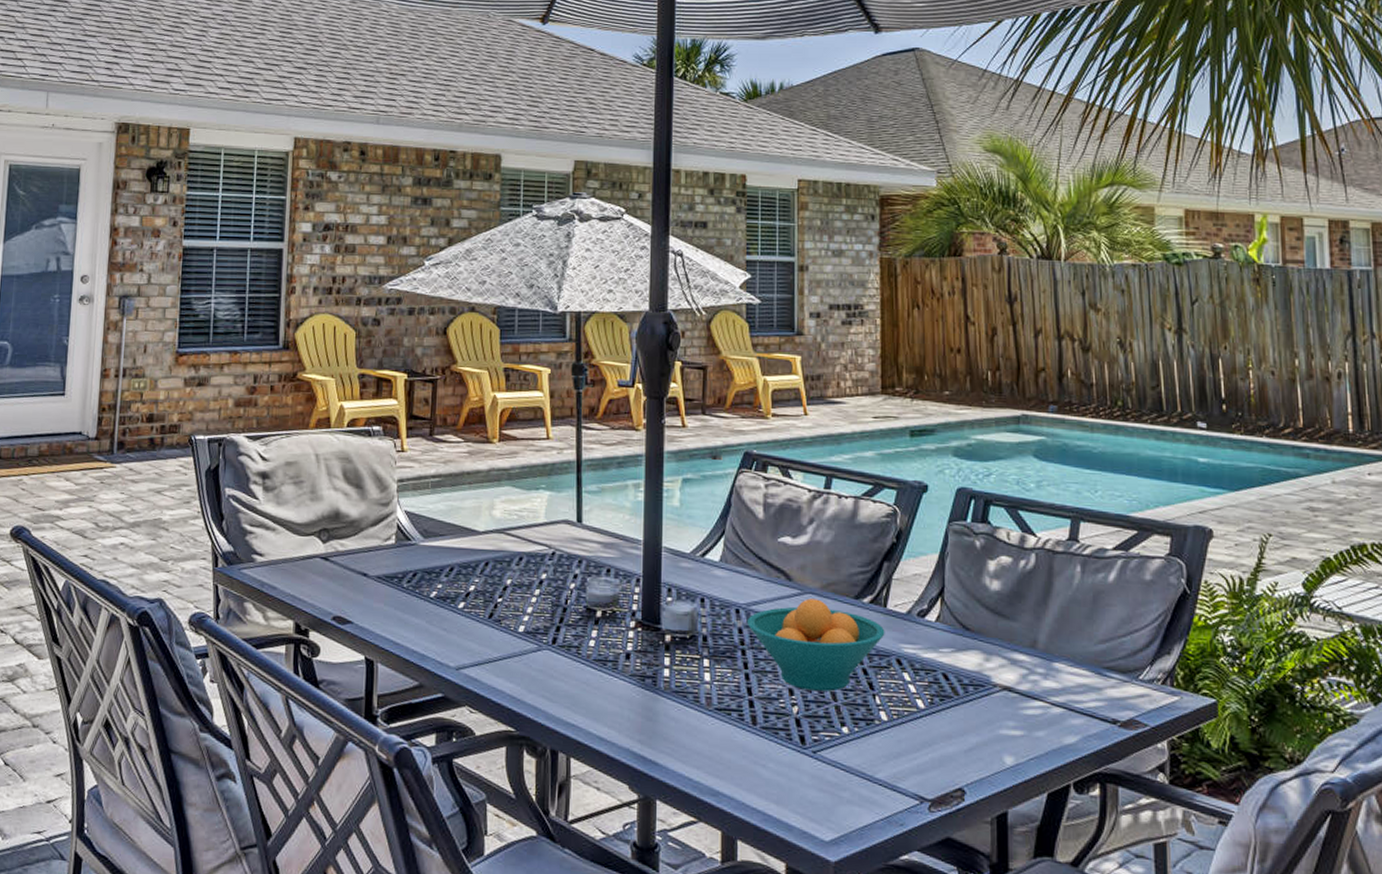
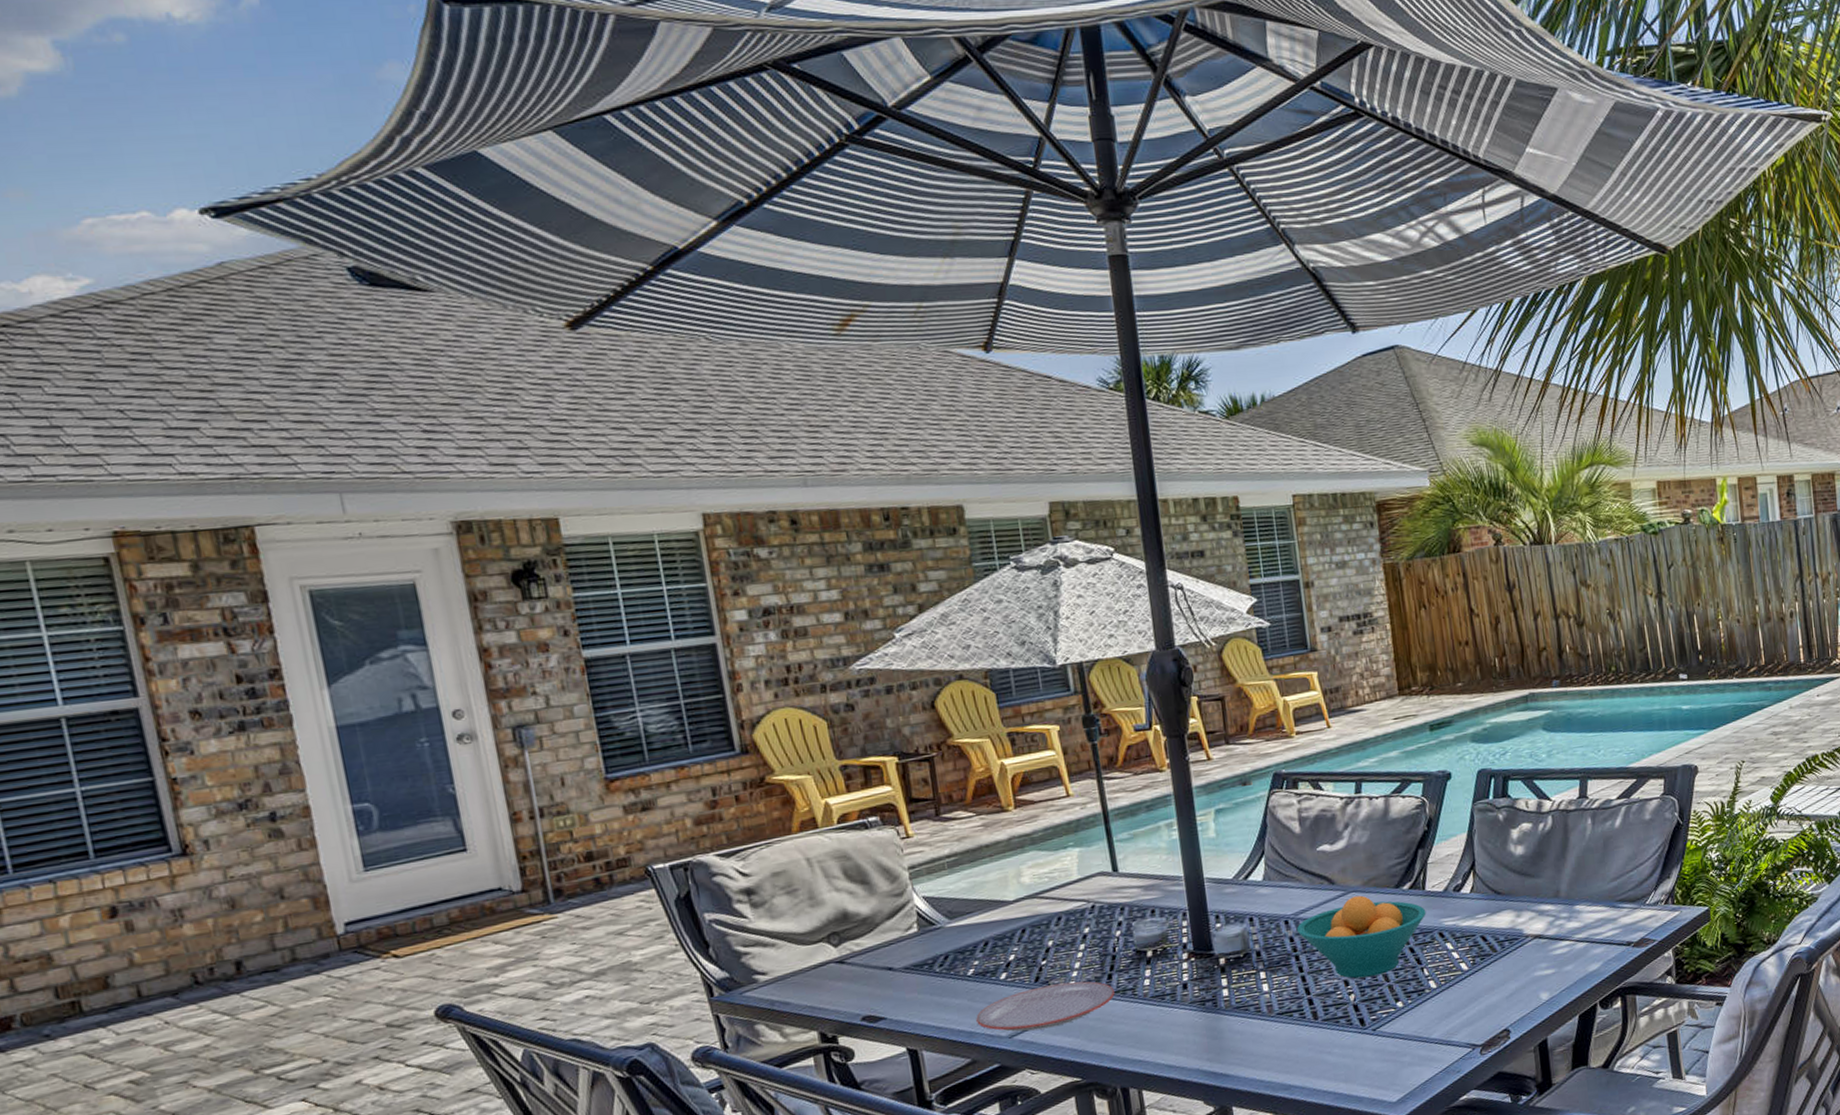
plate: none [430,624,560,669] -> present [976,981,1115,1032]

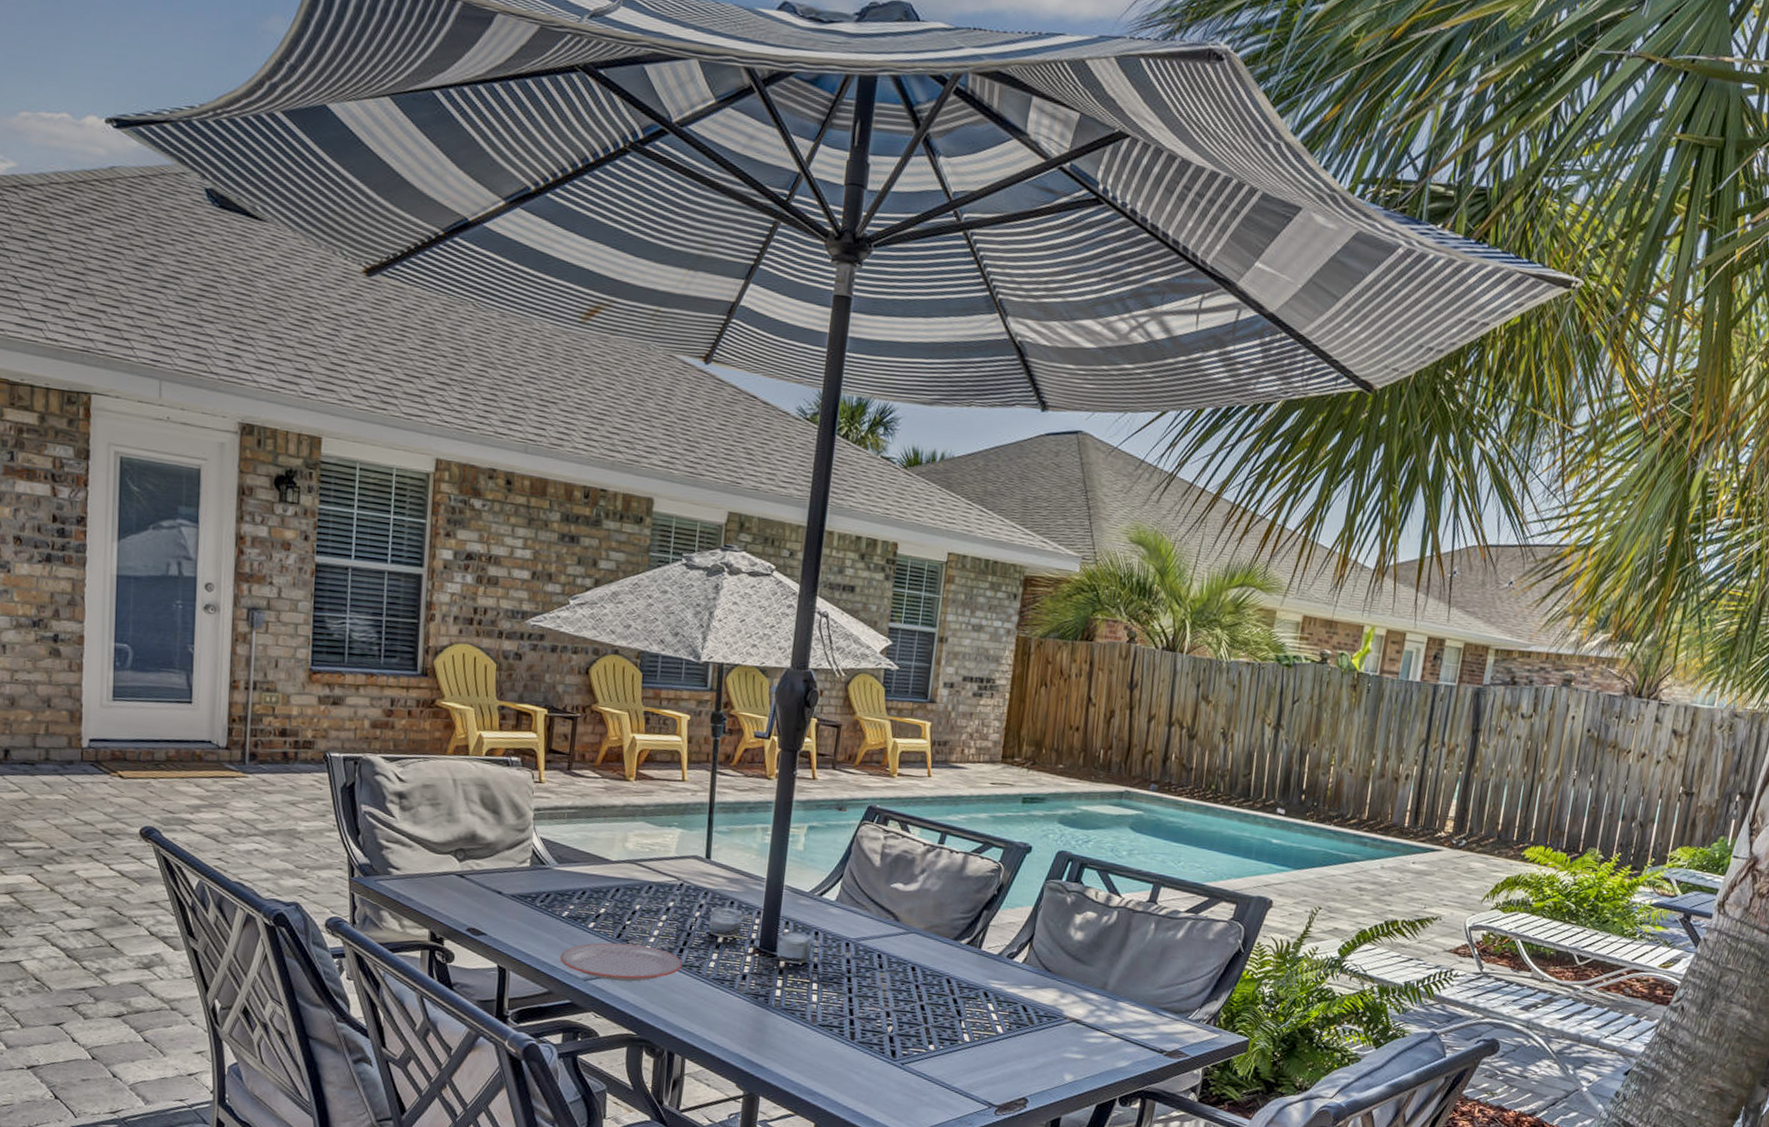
fruit bowl: present [1296,895,1427,979] -> none [854,937,977,1016]

